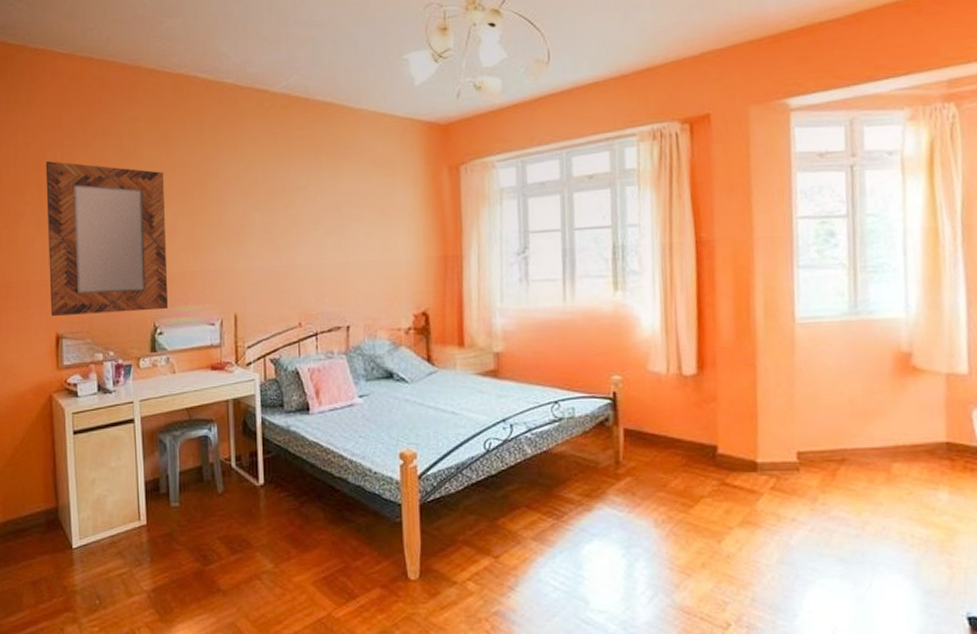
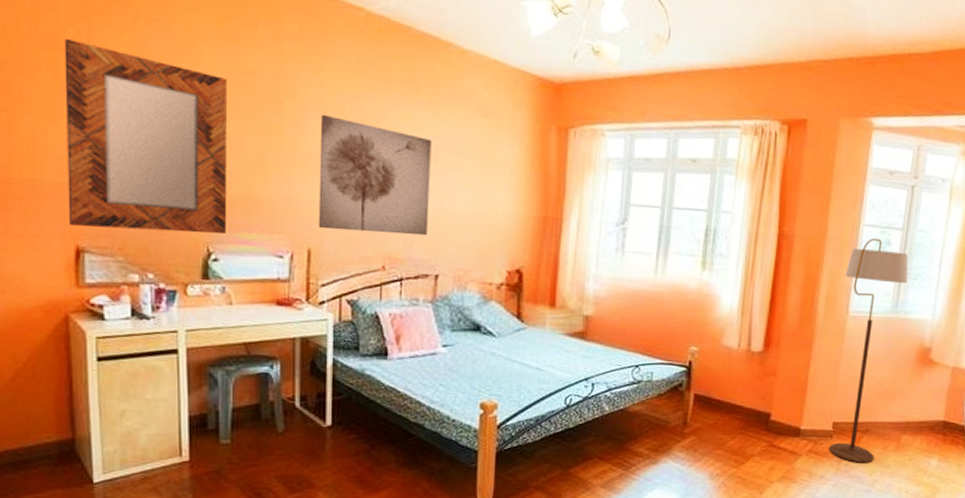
wall art: none [238,189,337,294] -> present [318,114,432,236]
floor lamp: none [783,230,865,501] -> present [829,238,909,463]

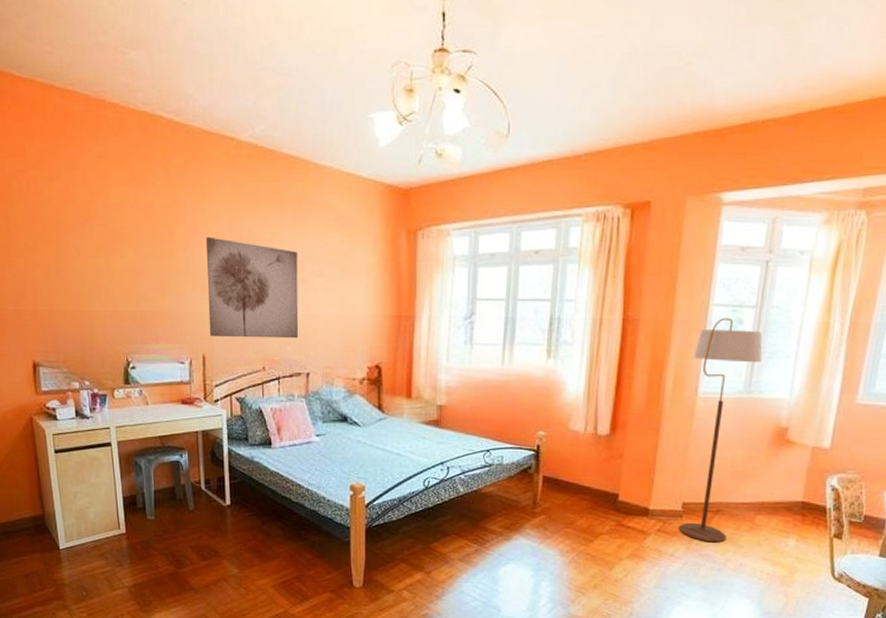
home mirror: present [64,38,228,235] -> none [11,190,140,346]

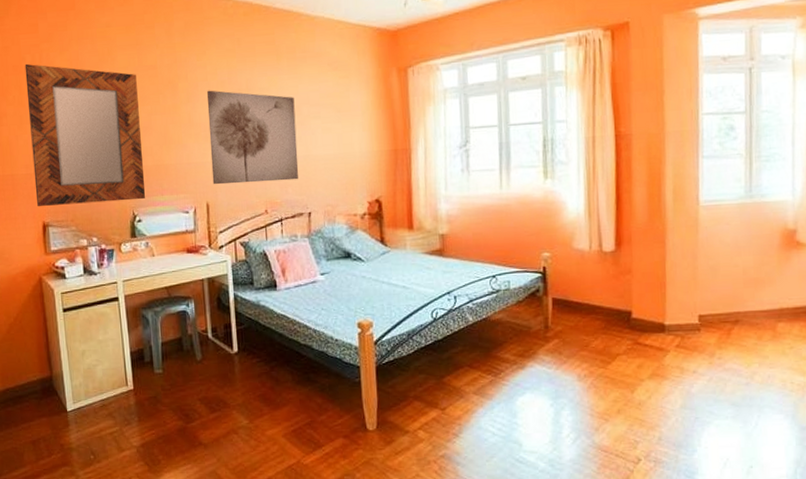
home mirror: none [11,190,140,346] -> present [24,63,145,207]
floor lamp: present [679,317,763,543] -> none [690,125,759,355]

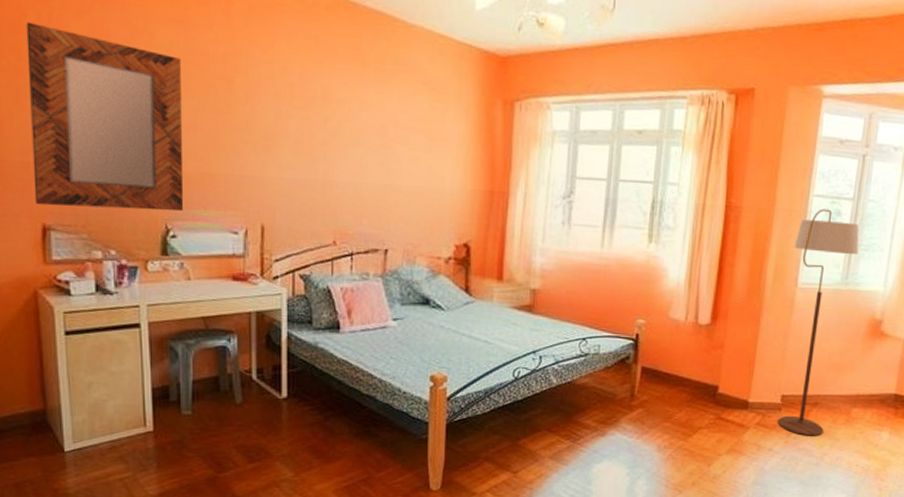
wall art: present [207,90,299,185] -> none [271,92,379,211]
floor lamp: none [690,125,759,355] -> present [777,208,859,436]

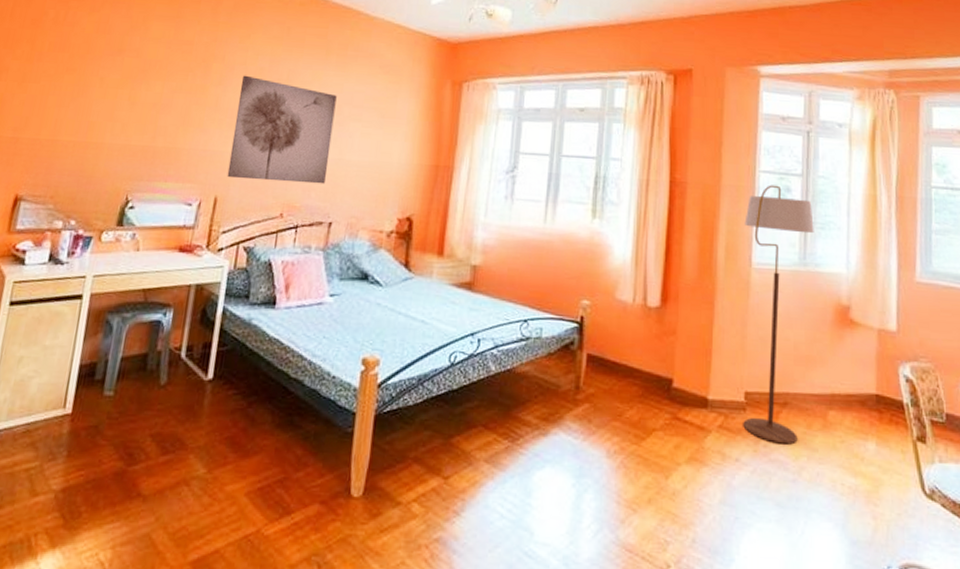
home mirror: present [26,21,184,212] -> none [15,19,169,184]
wall art: none [271,92,379,211] -> present [227,75,337,184]

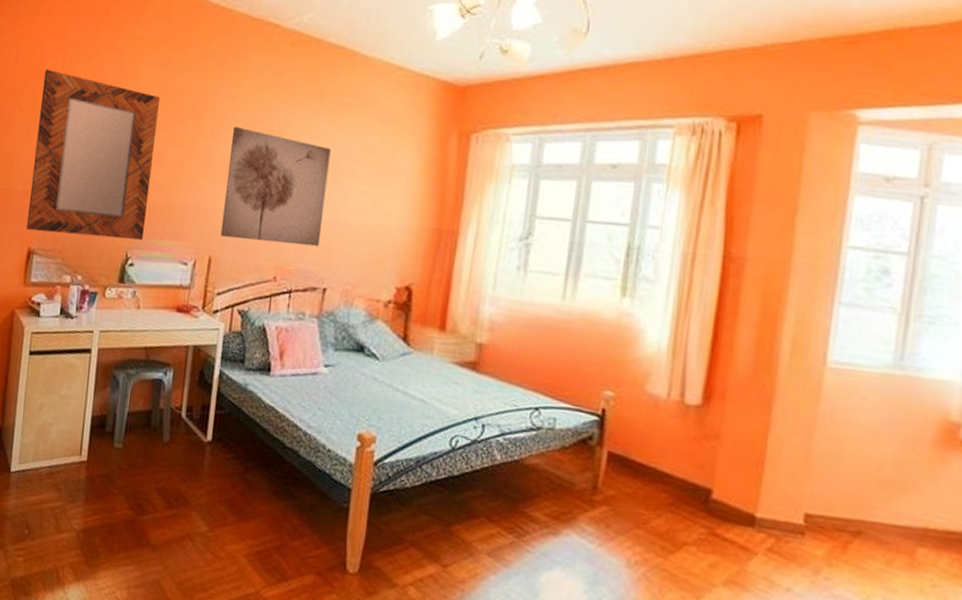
home mirror: none [15,19,169,184] -> present [27,68,160,241]
floor lamp: present [743,185,814,445] -> none [799,264,920,581]

